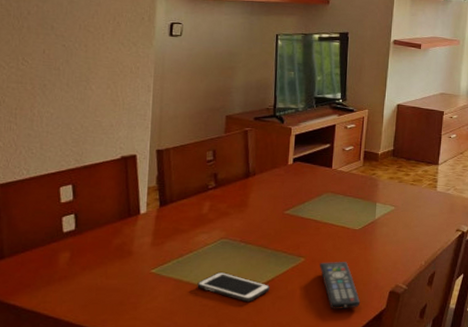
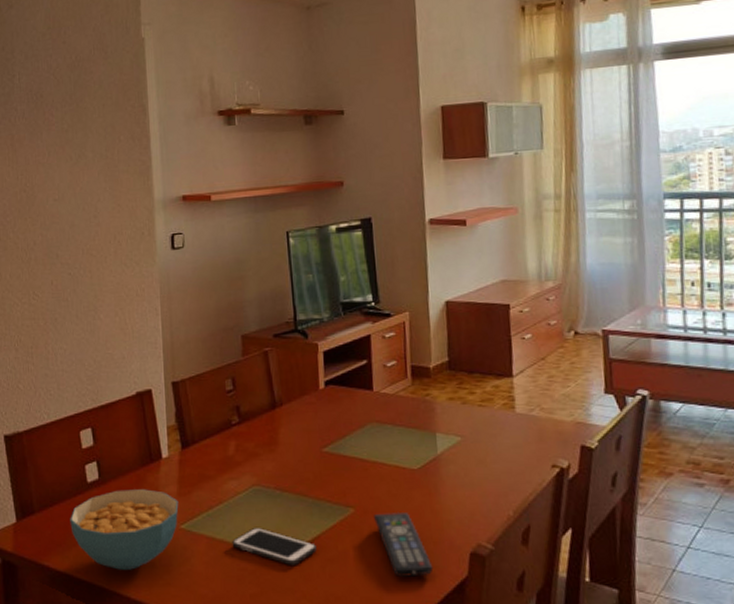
cereal bowl: none [41,239,152,307] -> present [70,489,179,570]

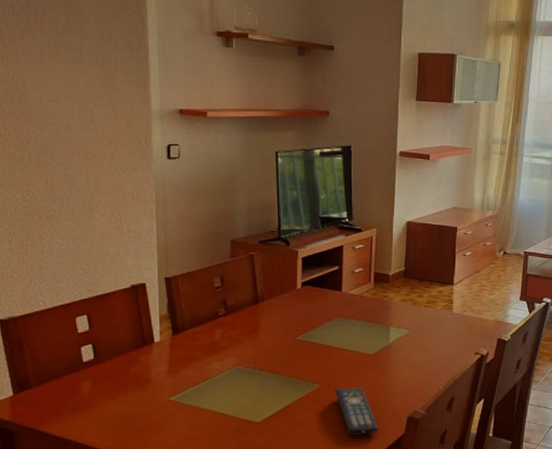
cereal bowl: present [70,489,179,570] -> none [66,368,169,434]
cell phone: present [232,527,317,565] -> none [215,398,287,428]

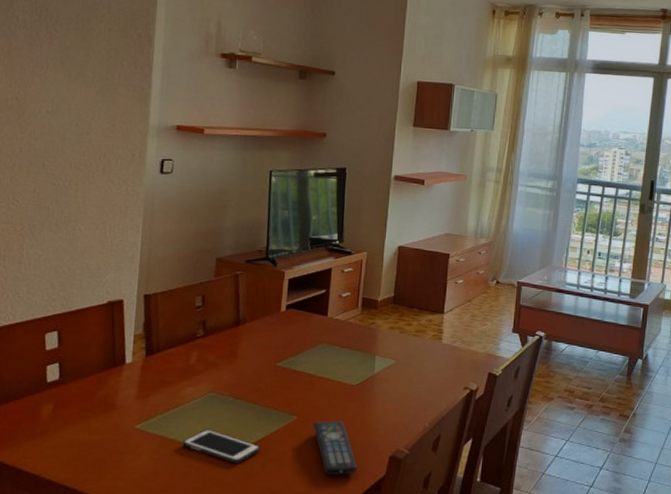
cell phone: none [215,398,287,428] -> present [183,429,260,463]

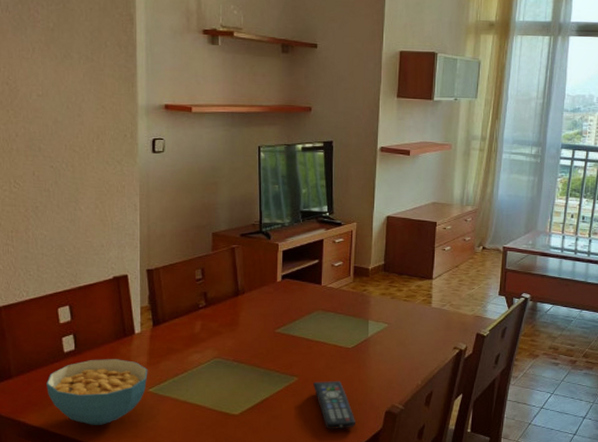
cereal bowl: none [24,390,137,465] -> present [46,359,148,425]
cell phone: present [183,429,260,463] -> none [193,391,264,421]

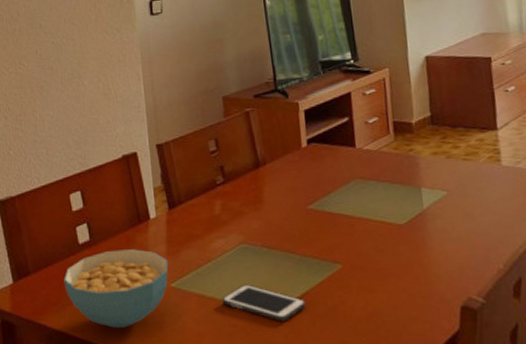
cell phone: none [193,391,264,421] -> present [222,284,306,321]
remote control: present [312,380,356,429] -> none [360,266,424,331]

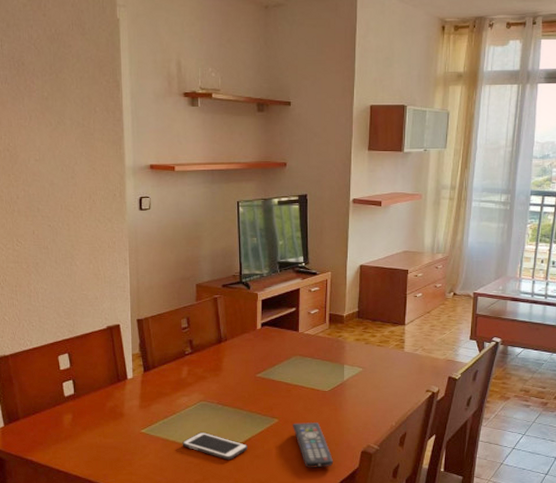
cereal bowl: present [64,249,168,328] -> none [50,402,140,463]
remote control: none [360,266,424,331] -> present [292,421,334,468]

